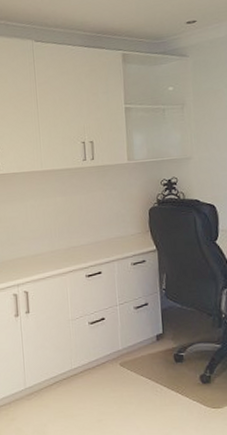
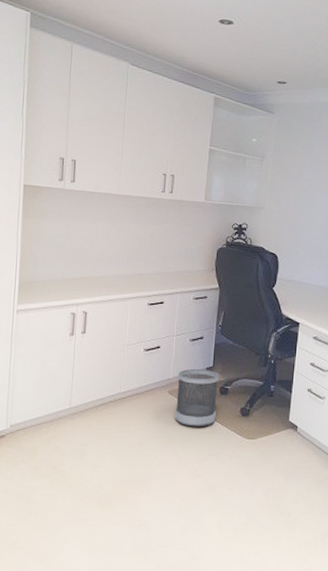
wastebasket: none [127,337,174,399] -> present [175,368,219,427]

